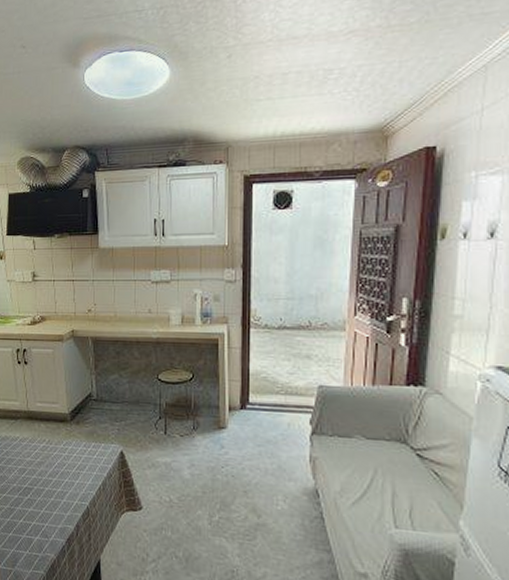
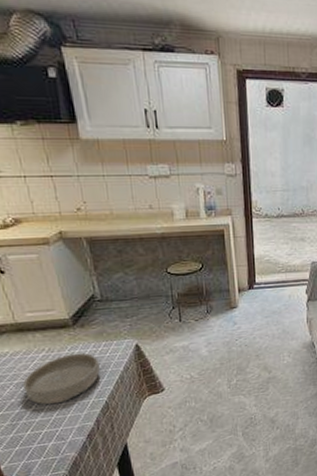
bowl: none [24,449,87,498] -> present [23,353,100,405]

